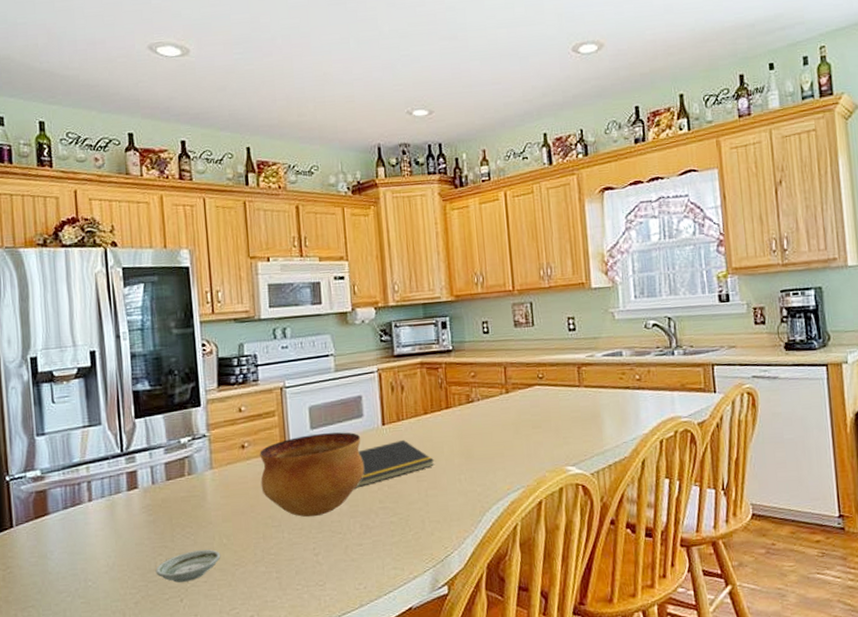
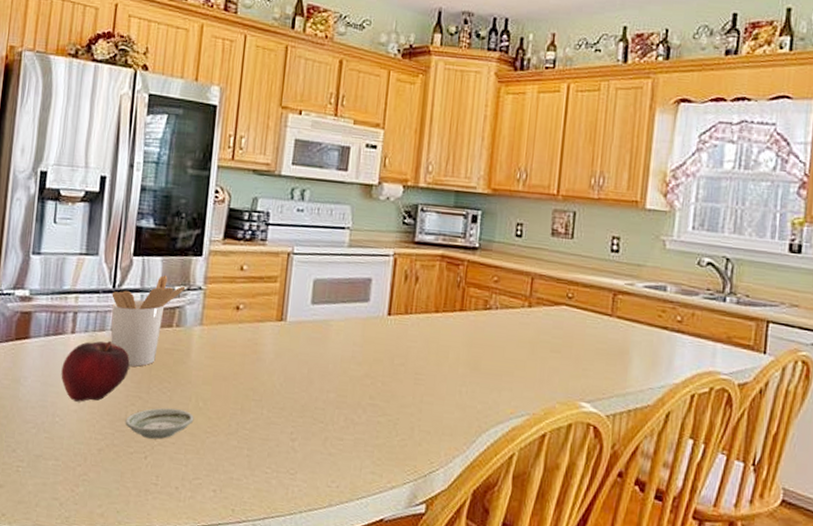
fruit: none [85,500,151,564] -> present [61,340,130,402]
utensil holder: none [121,431,191,521] -> present [111,275,186,367]
bowl: present [259,432,365,518] -> none [248,309,363,399]
notepad: present [355,439,435,489] -> none [347,335,438,378]

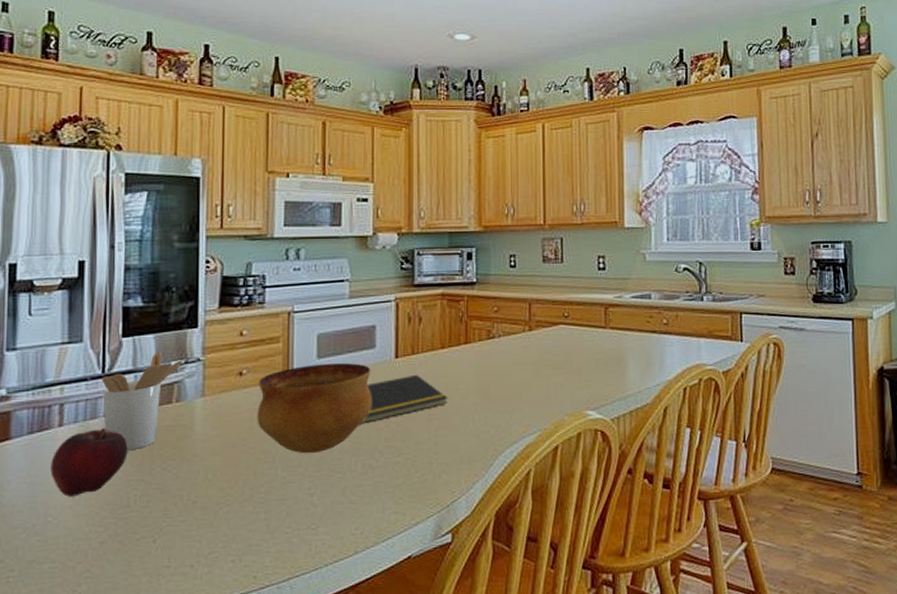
saucer: present [125,407,194,440] -> none [128,485,204,521]
bowl: none [248,309,363,399] -> present [257,363,373,454]
notepad: none [347,335,438,378] -> present [360,374,449,425]

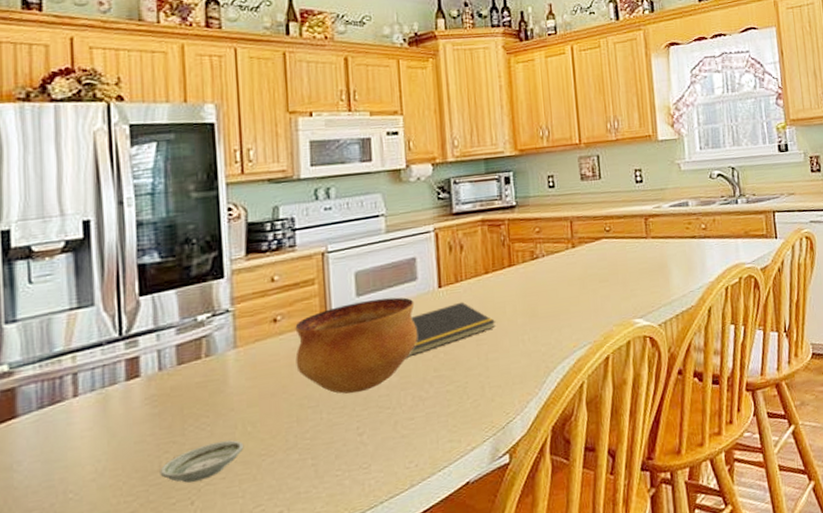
fruit: present [50,427,128,497] -> none [67,392,155,470]
utensil holder: present [101,352,183,451] -> none [119,308,210,414]
saucer: none [128,485,204,521] -> present [159,440,244,483]

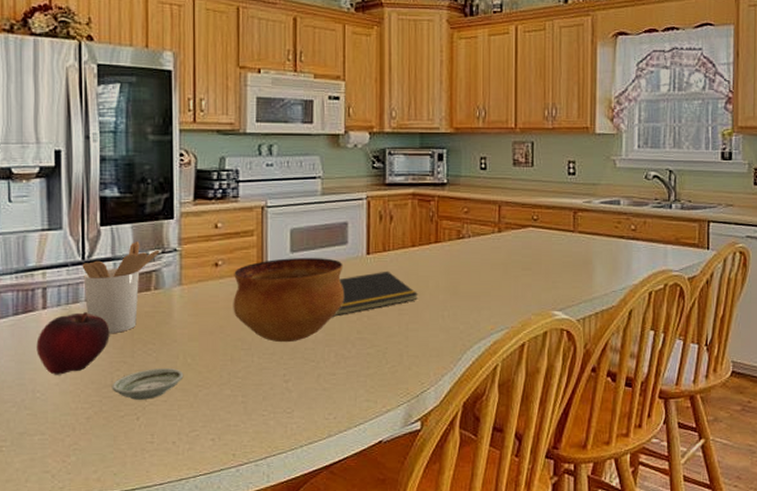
fruit: none [67,392,155,470] -> present [36,311,110,375]
utensil holder: none [119,308,210,414] -> present [82,242,160,334]

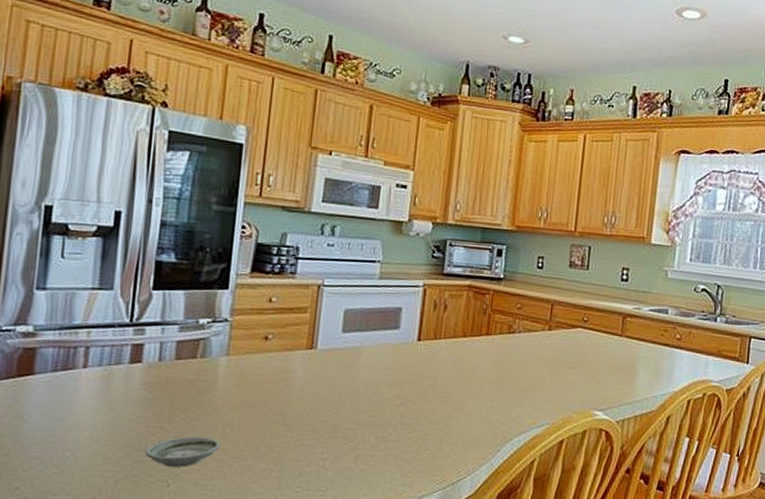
fruit: present [36,311,110,375] -> none [71,373,150,436]
utensil holder: present [82,242,160,334] -> none [128,308,211,399]
bowl: present [233,258,345,343] -> none [278,337,393,421]
notepad: present [333,271,419,317] -> none [378,358,465,399]

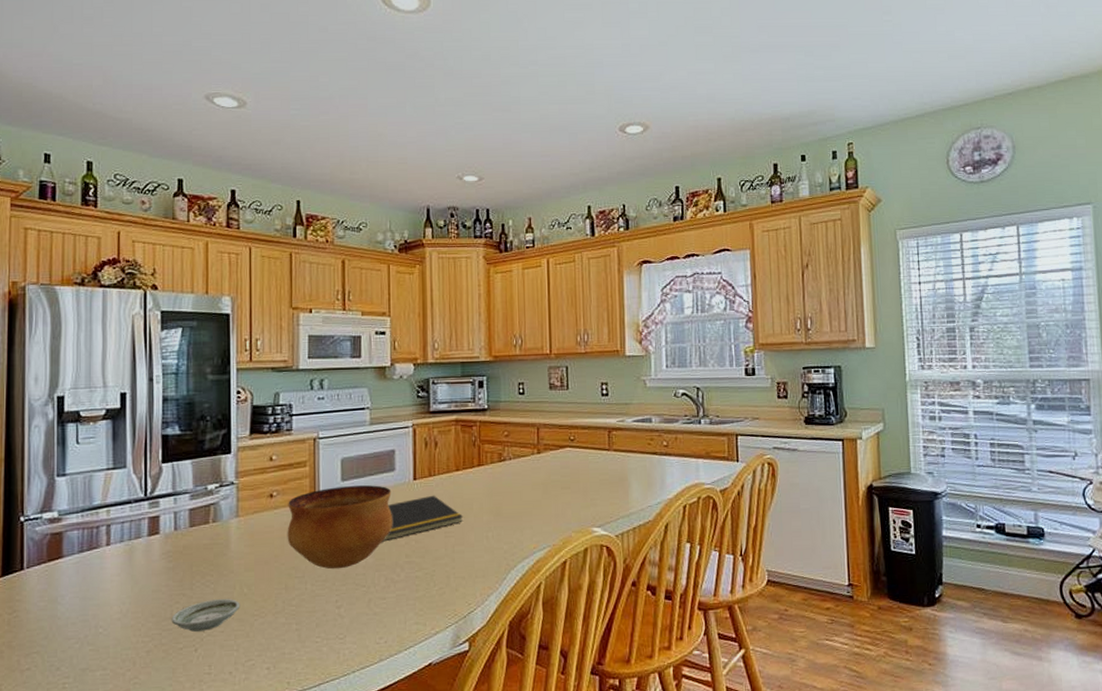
bowl: none [278,337,393,421] -> present [287,485,393,570]
notepad: none [378,358,465,399] -> present [382,495,464,542]

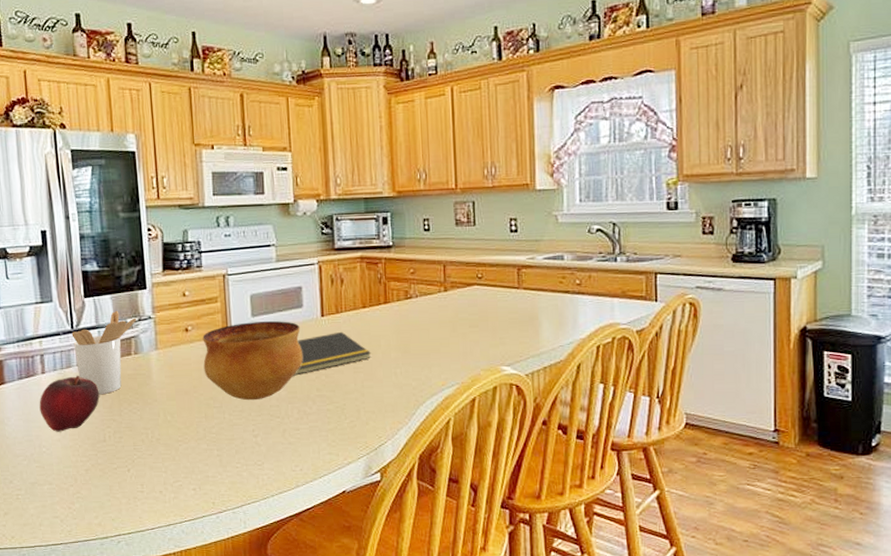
fruit: none [100,546,170,610] -> present [39,375,100,432]
utensil holder: none [144,477,218,568] -> present [71,311,137,395]
saucer: present [171,599,240,632] -> none [104,425,165,454]

